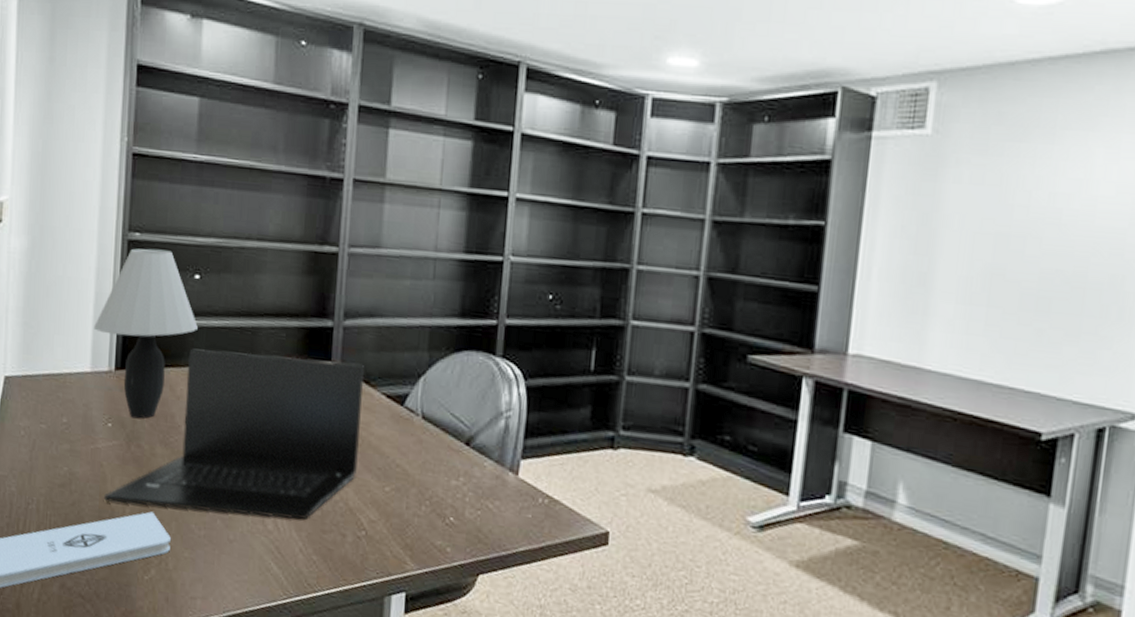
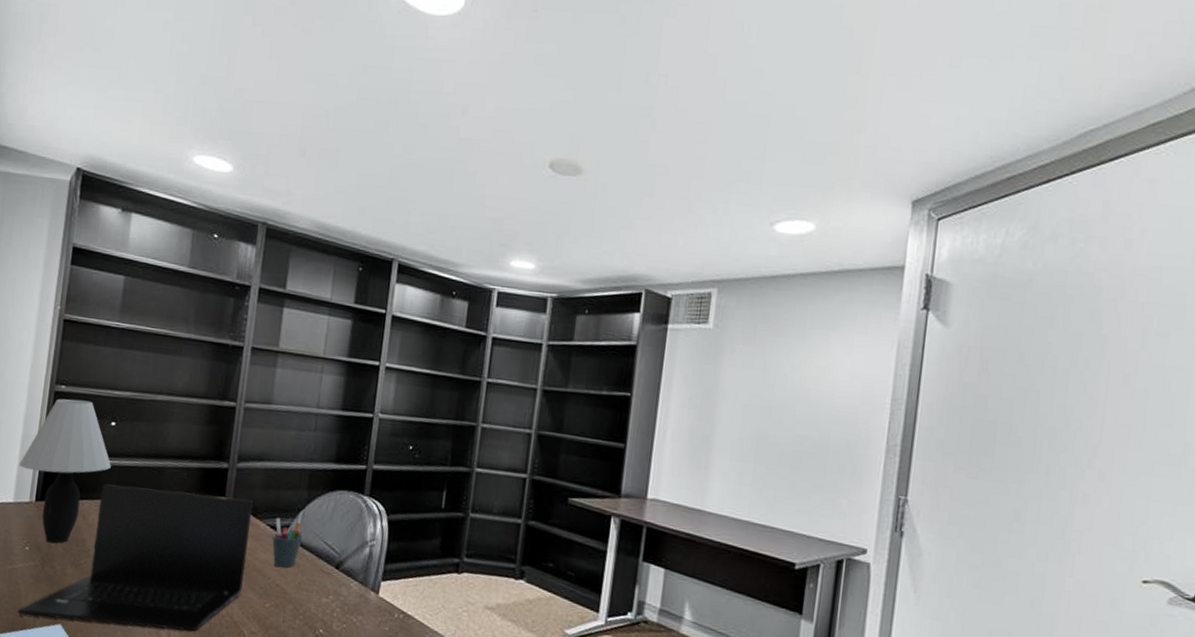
pen holder: none [389,384,426,445] -> present [272,517,303,568]

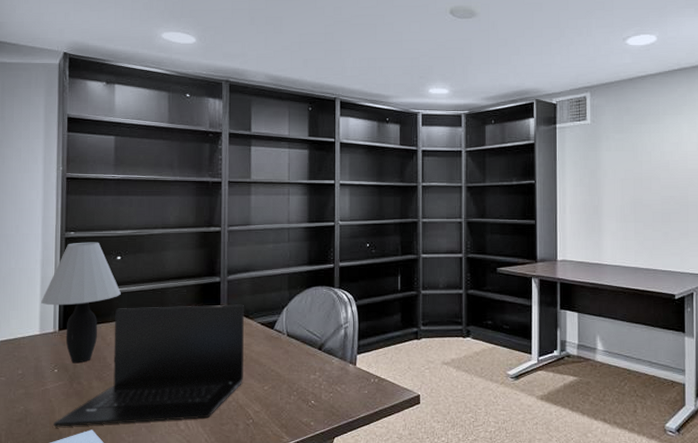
pen holder: present [272,517,303,568] -> none [264,315,289,355]

